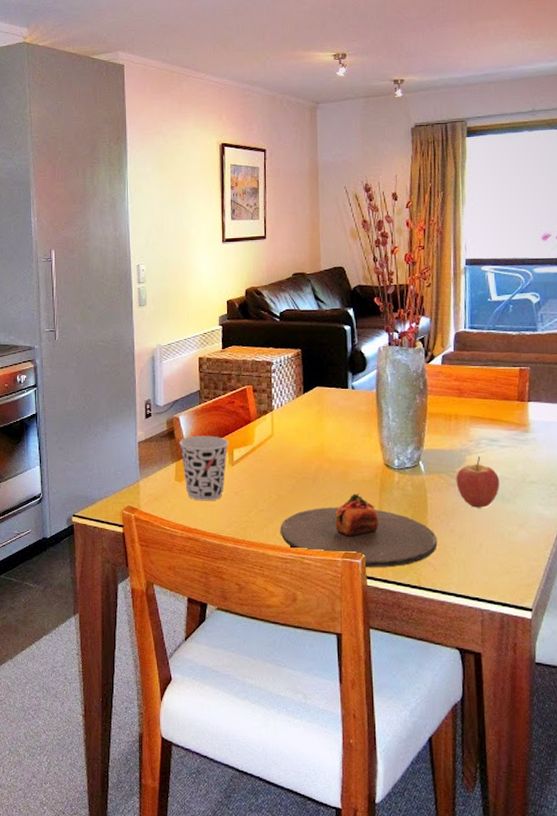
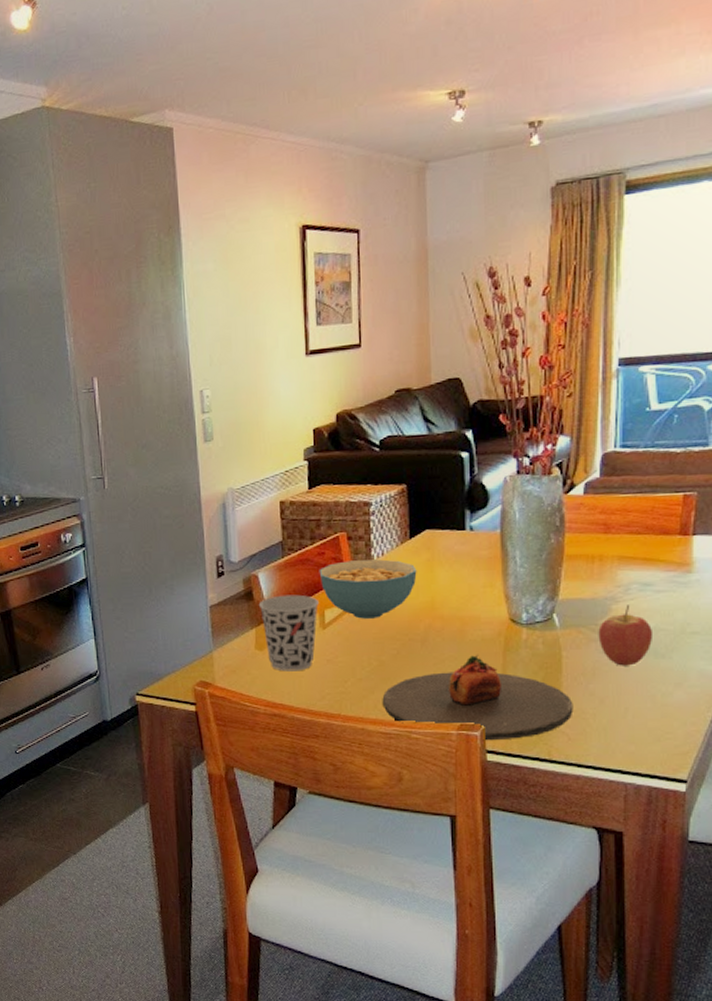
cereal bowl: none [229,409,309,459] -> present [319,559,417,619]

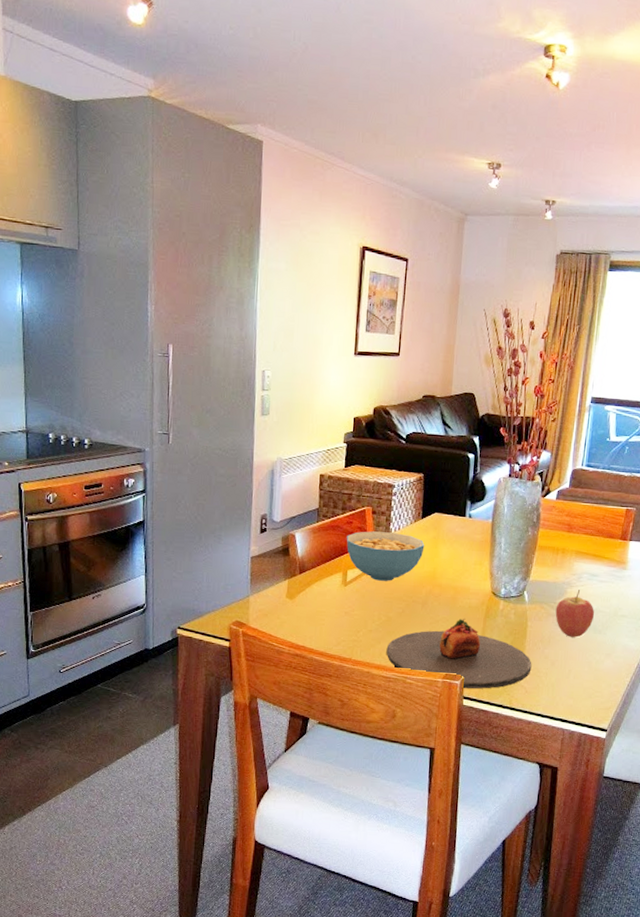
cup: present [258,594,319,672] -> none [293,554,343,620]

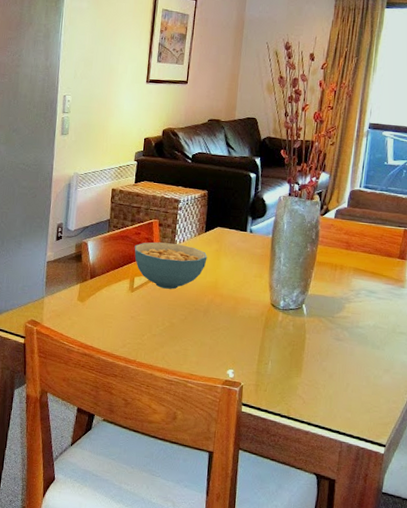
plate: present [386,618,532,689] -> none [168,327,310,397]
fruit: present [555,590,595,638] -> none [333,305,373,352]

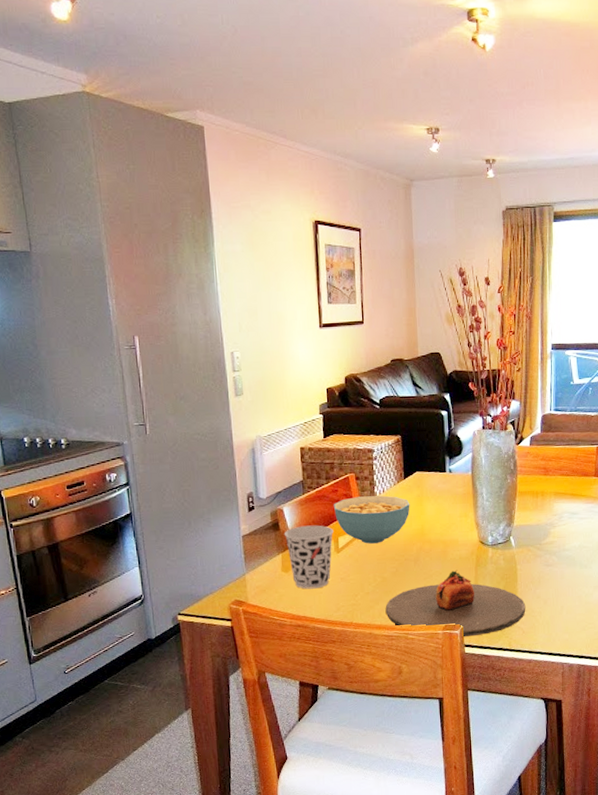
cup: none [85,261,131,322] -> present [284,525,333,589]
plate: none [168,327,310,397] -> present [385,569,526,638]

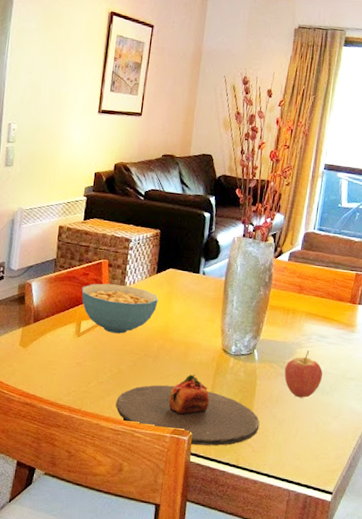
cup: present [284,525,333,589] -> none [28,303,78,369]
fruit: none [542,529,579,575] -> present [284,350,323,398]

